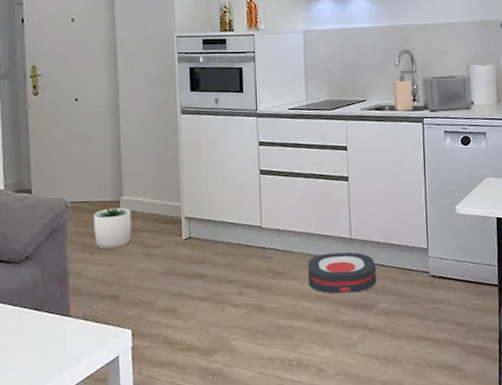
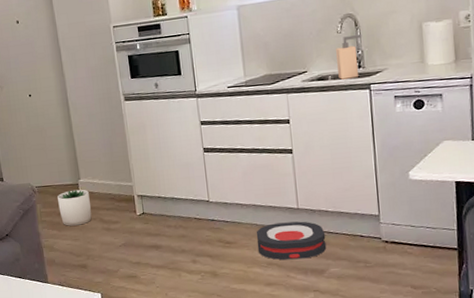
toaster: present [421,74,474,112] -> none [367,34,428,77]

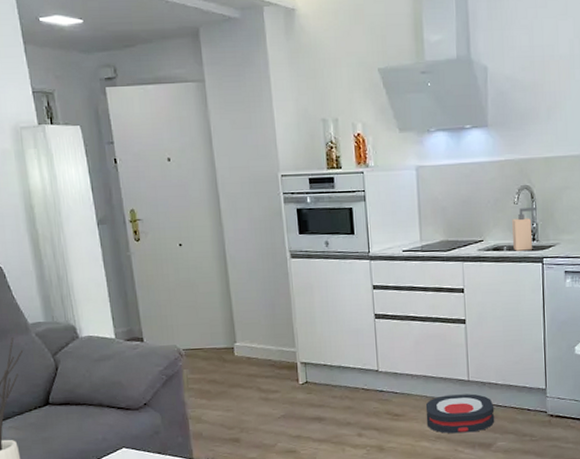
planter: present [57,189,92,226] -> none [208,354,248,395]

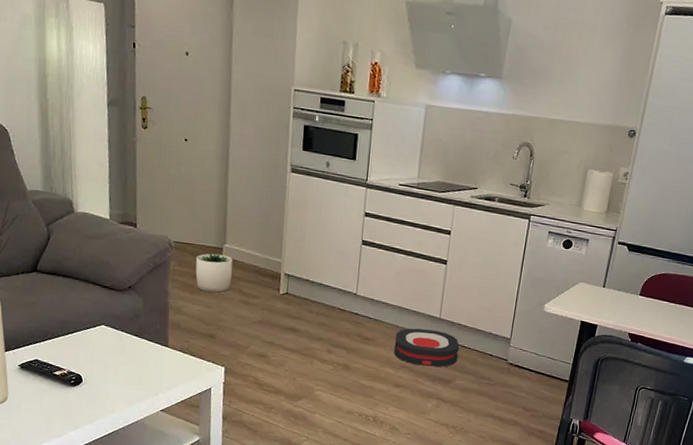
planter: none [208,354,248,395] -> present [195,253,233,293]
soap dispenser: present [512,206,538,251] -> none [504,164,535,206]

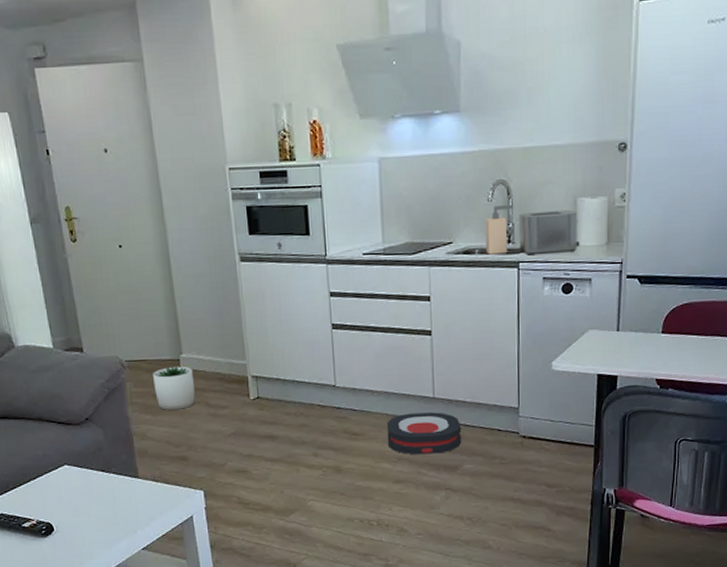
soap dispenser: none [504,164,535,206] -> present [485,204,514,255]
toaster: none [532,174,587,214] -> present [519,209,580,255]

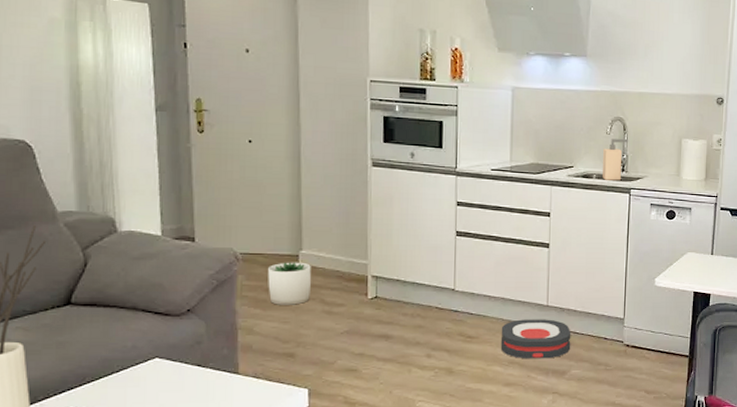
toaster: present [519,209,580,255] -> none [631,147,683,184]

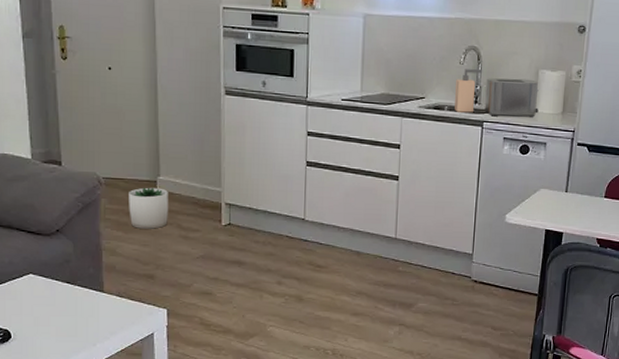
robot vacuum: present [500,319,571,359] -> none [349,251,419,291]
toaster: none [631,147,683,184] -> present [484,78,539,118]

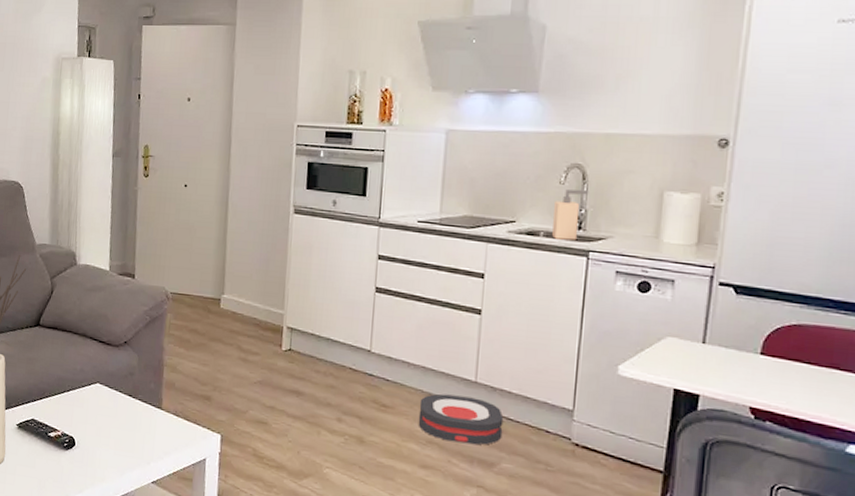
planter: present [129,187,169,229] -> none [192,304,231,349]
robot vacuum: none [349,251,419,291] -> present [418,393,504,445]
toaster: present [484,78,539,118] -> none [591,200,664,248]

